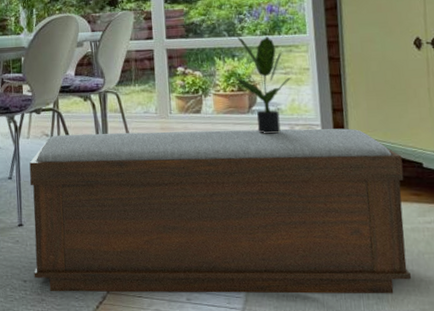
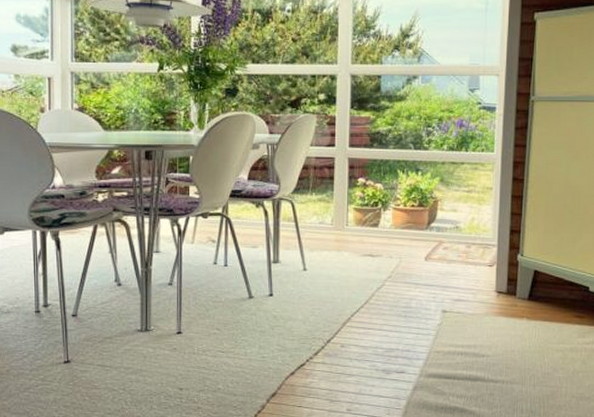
bench: present [29,128,411,294] -> none [191,241,571,409]
potted plant: present [235,36,292,133] -> none [417,150,474,251]

